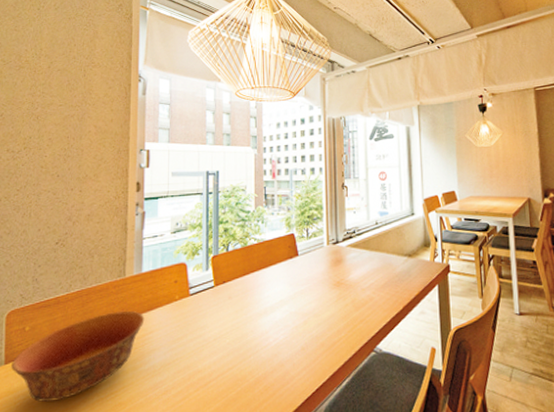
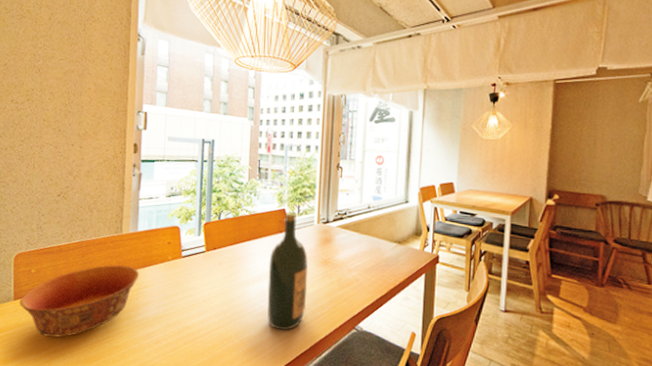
wine bottle: none [281,237,322,363] -> present [267,213,309,331]

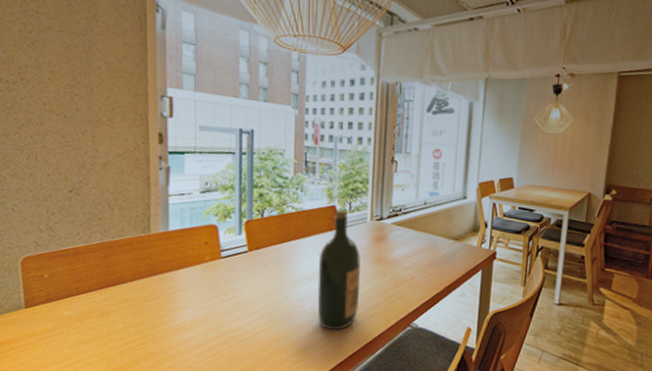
bowl: present [20,264,140,338] -> none [32,267,173,346]

